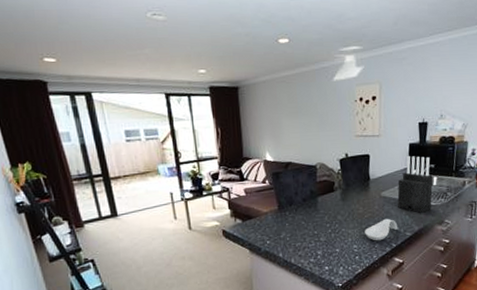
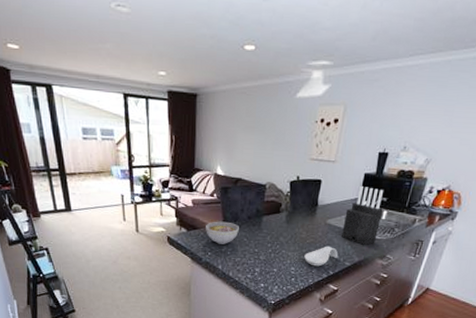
bowl: none [261,207,296,231] -> present [206,221,239,244]

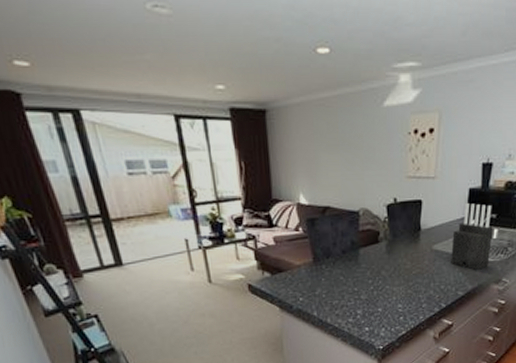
bowl: present [206,221,239,244] -> none [293,259,333,287]
spoon rest: present [304,246,339,267] -> none [411,275,449,301]

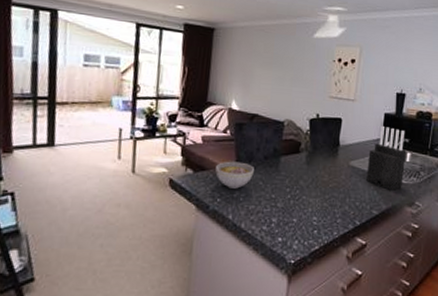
bowl: none [293,259,333,287] -> present [215,161,254,189]

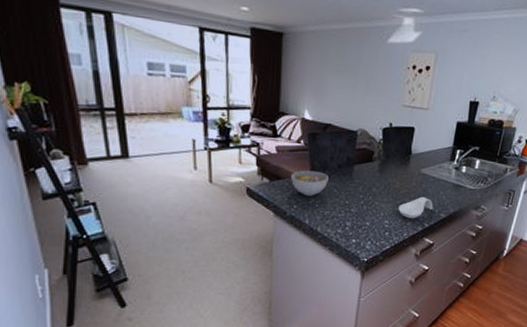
spoon rest: none [327,191,364,216] -> present [398,196,433,219]
knife block: present [366,126,406,190] -> none [436,135,476,195]

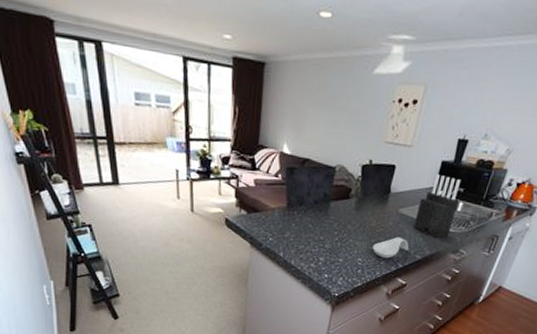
bowl: present [291,170,329,196] -> none [268,204,304,230]
knife block: none [436,135,476,195] -> present [414,175,462,238]

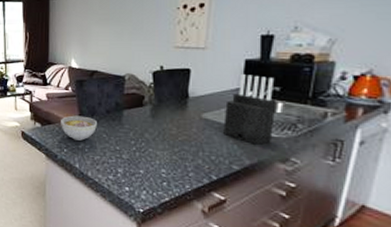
bowl: none [268,204,304,230] -> present [61,115,97,141]
spoon rest: present [372,236,409,259] -> none [177,144,222,170]

